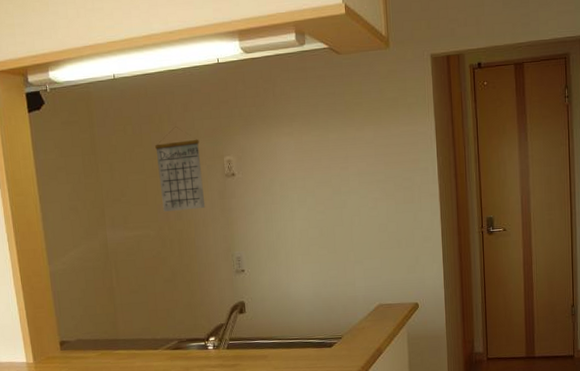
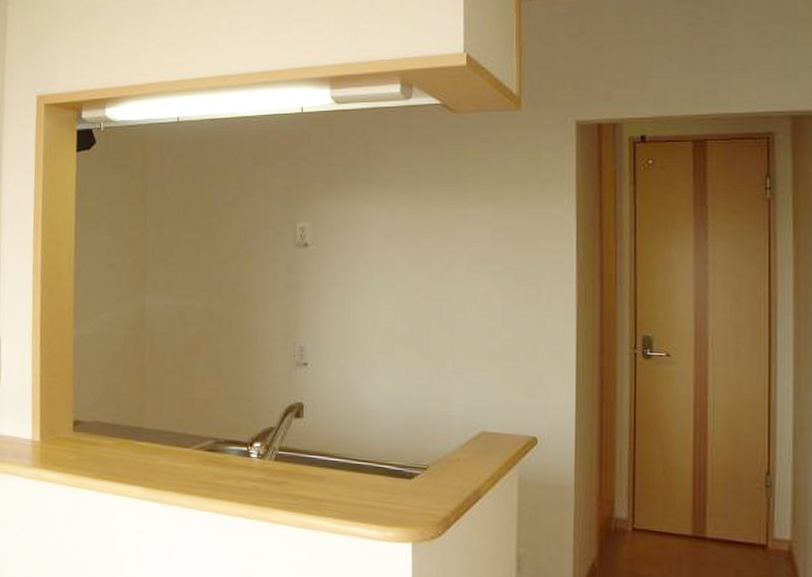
calendar: present [155,127,206,212] -> none [215,182,269,282]

